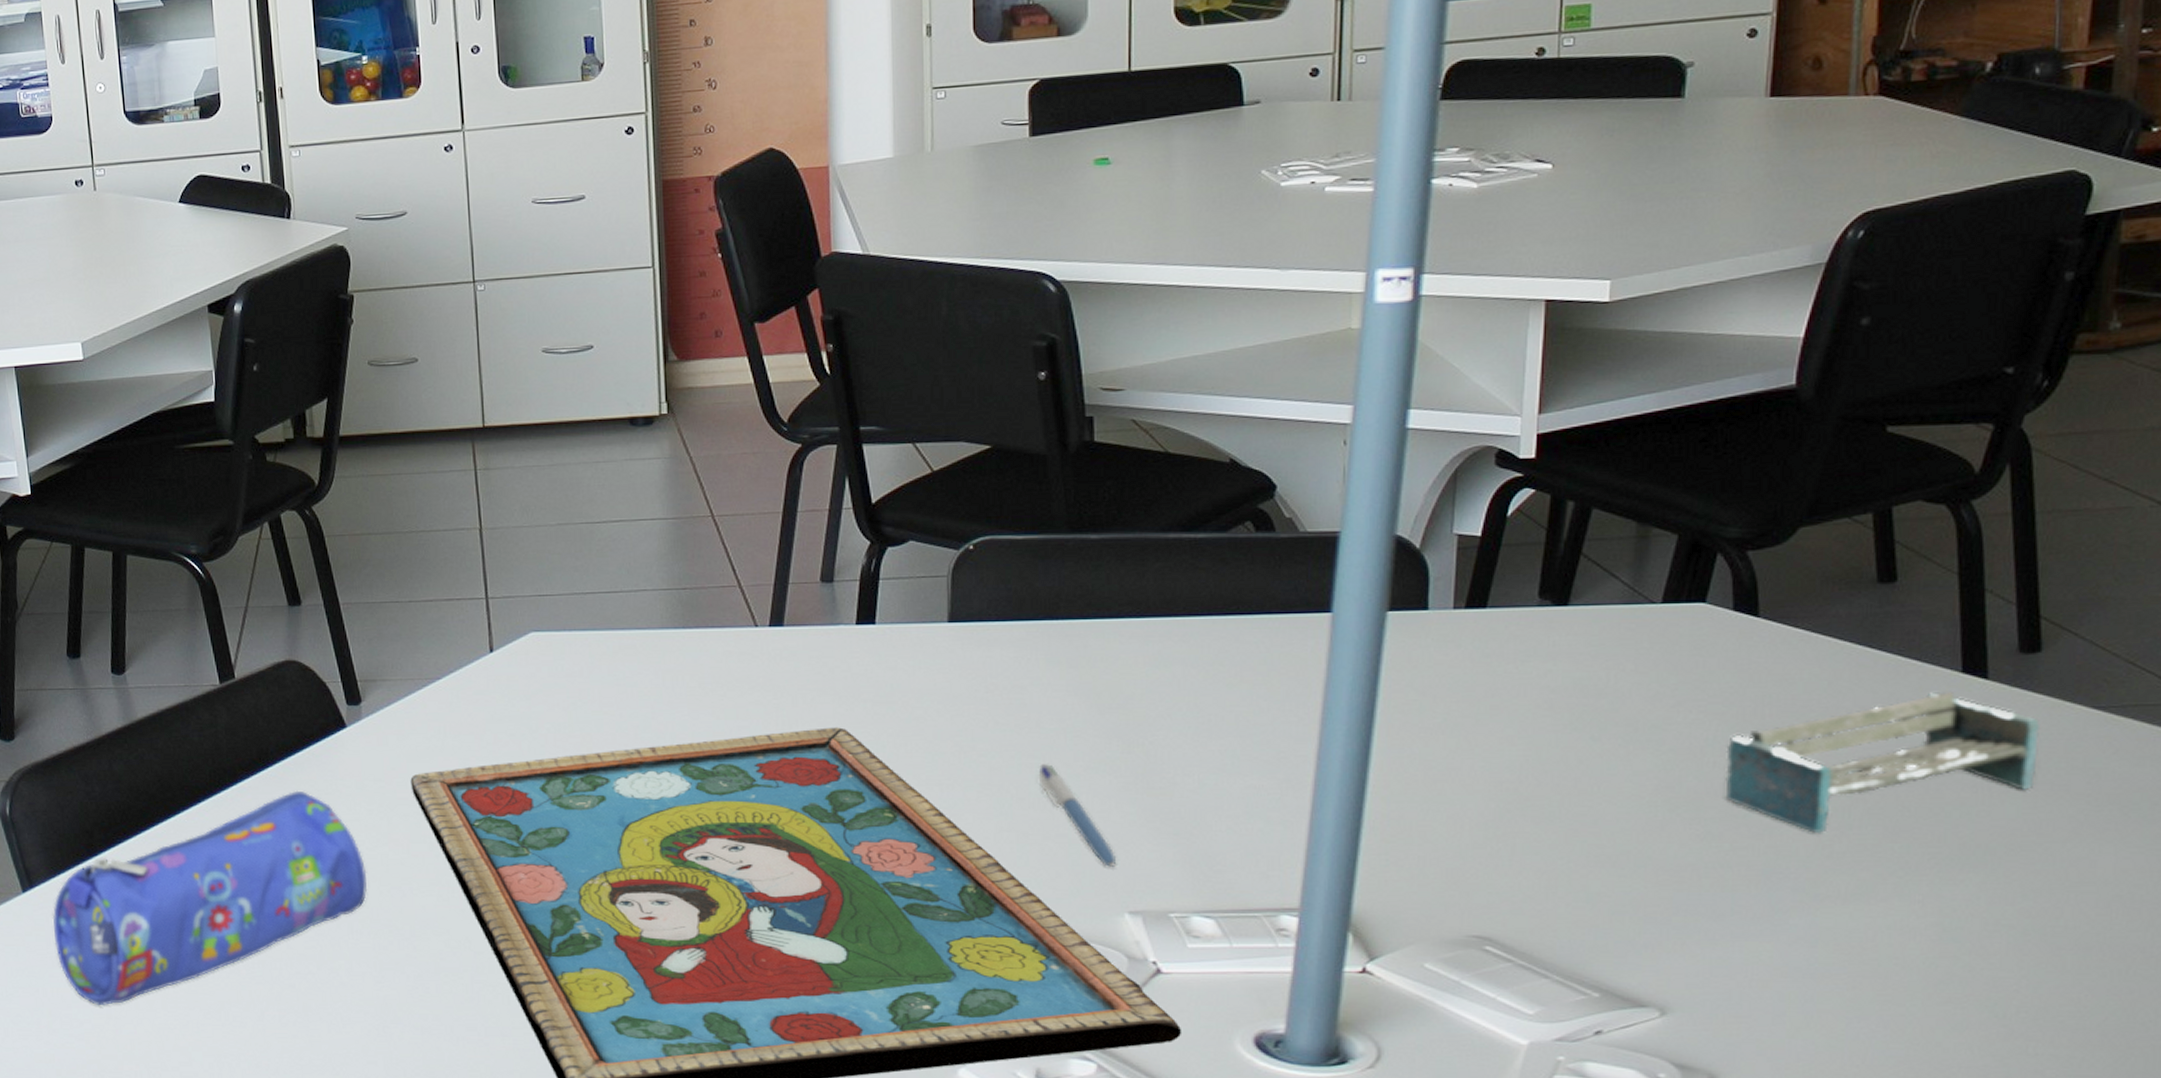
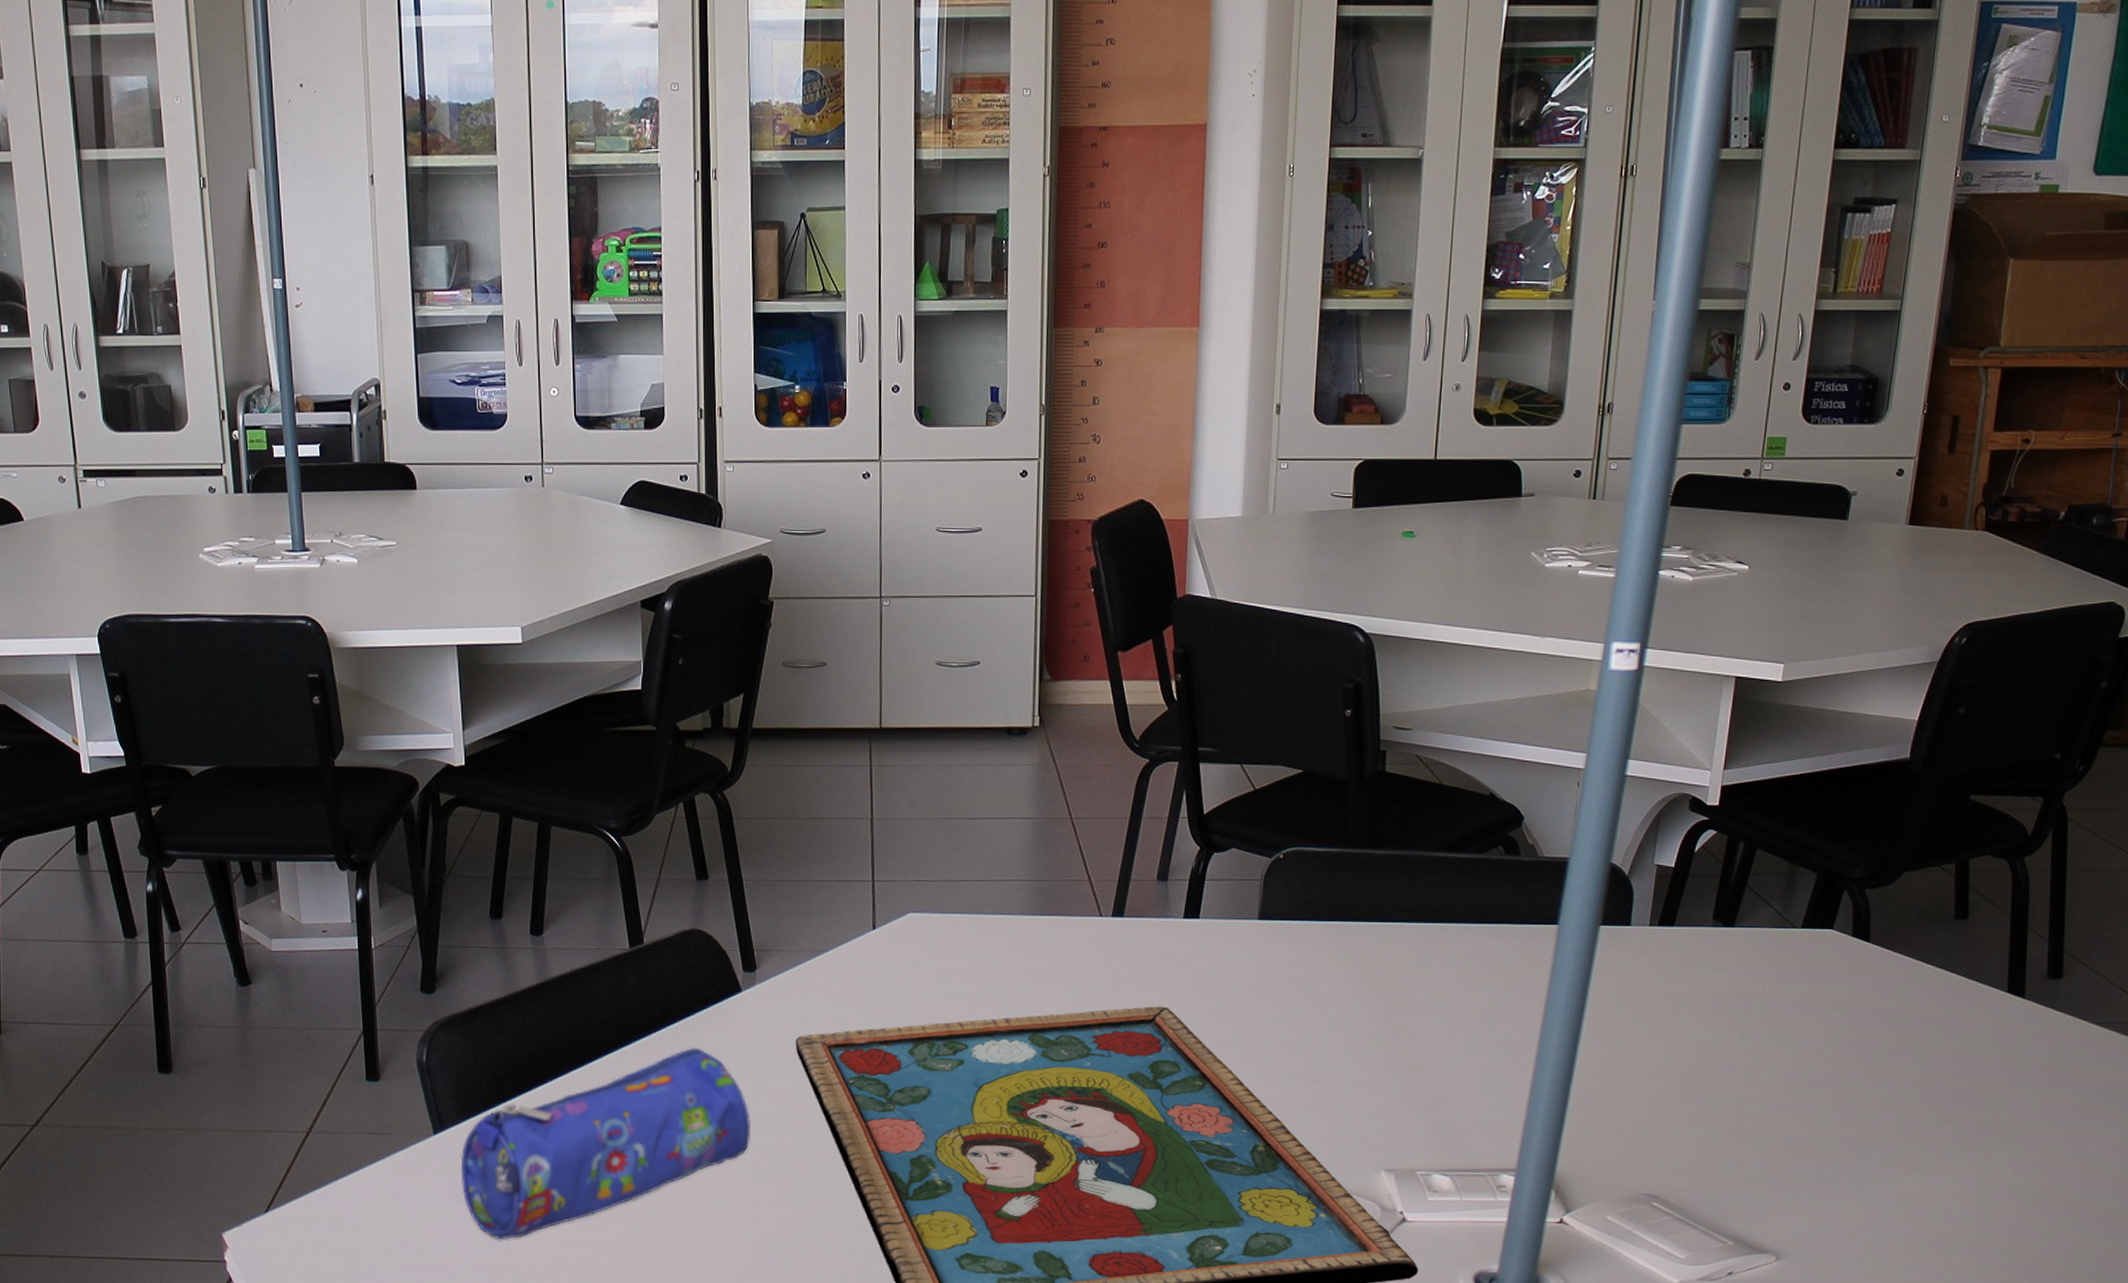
pen: present [1038,764,1116,868] -> none [1321,1043,1377,1133]
shelf: present [1725,690,2040,834] -> none [1836,1006,2057,1117]

